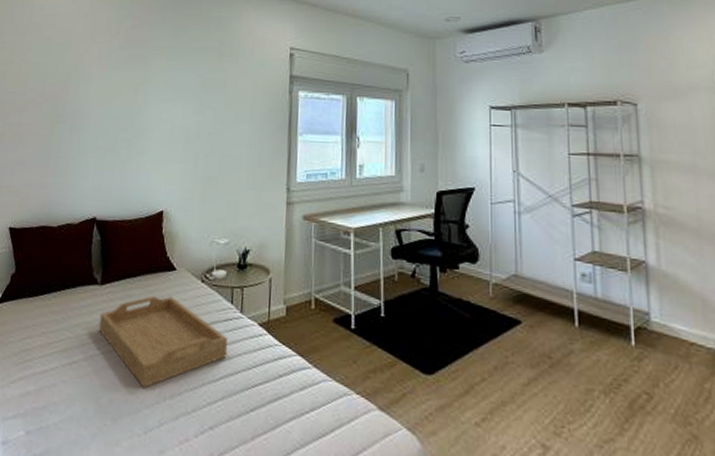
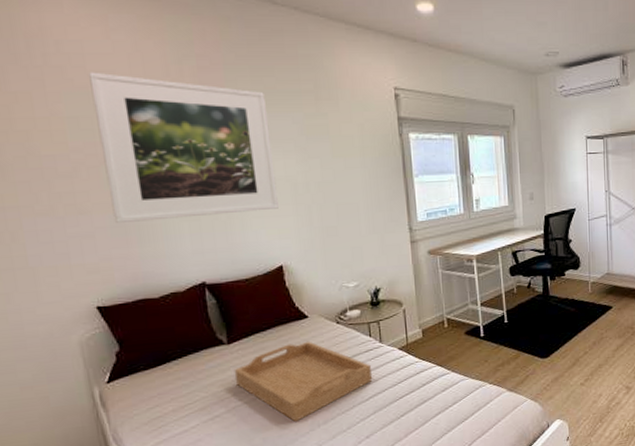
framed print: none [41,28,178,155] -> present [89,72,279,223]

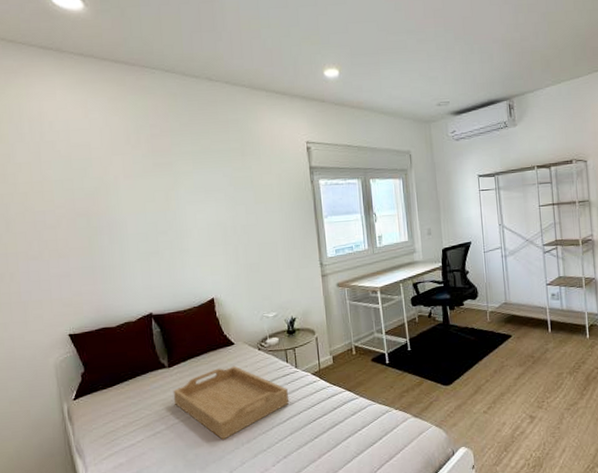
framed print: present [89,72,279,223] -> none [72,144,211,264]

